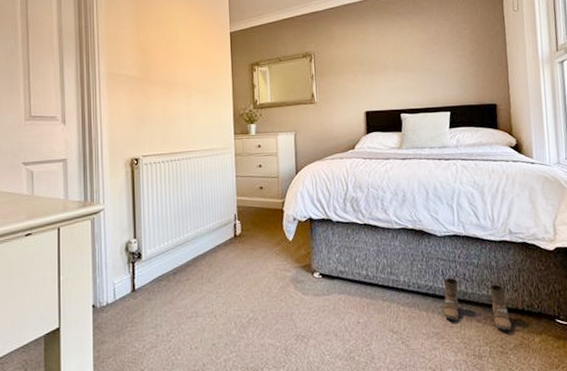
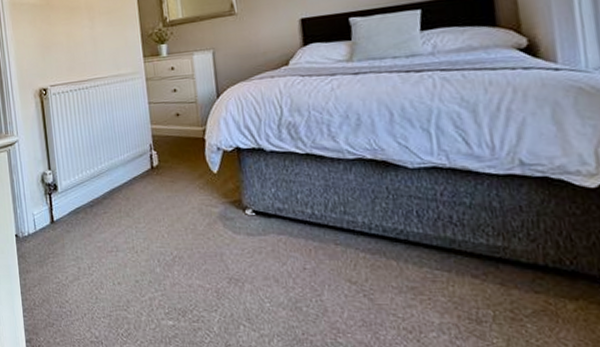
boots: present [443,277,512,331] -> none [419,220,528,292]

